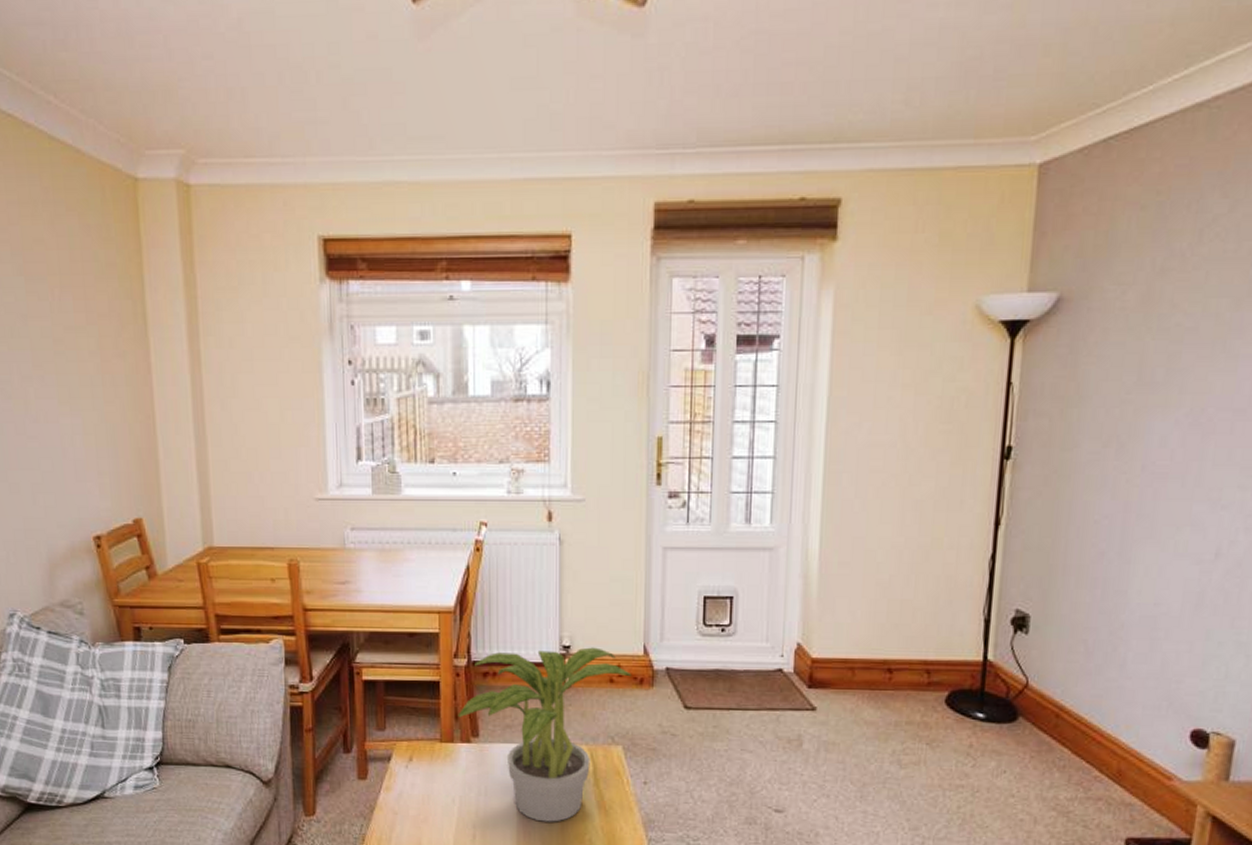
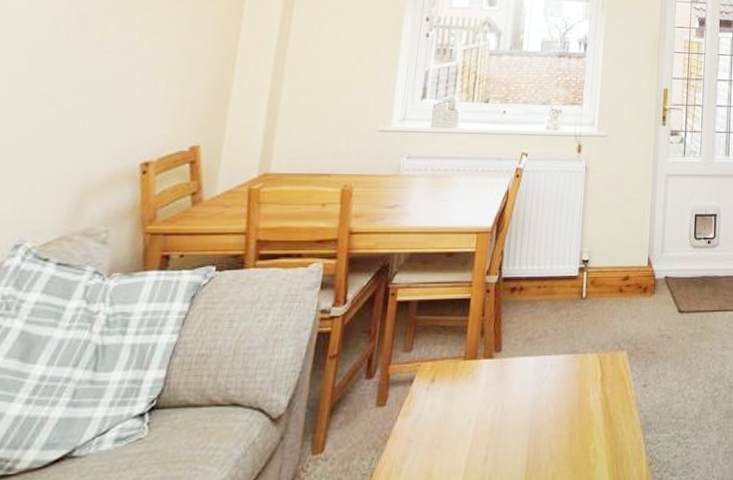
potted plant: present [458,647,632,822] -> none [484,261,638,435]

